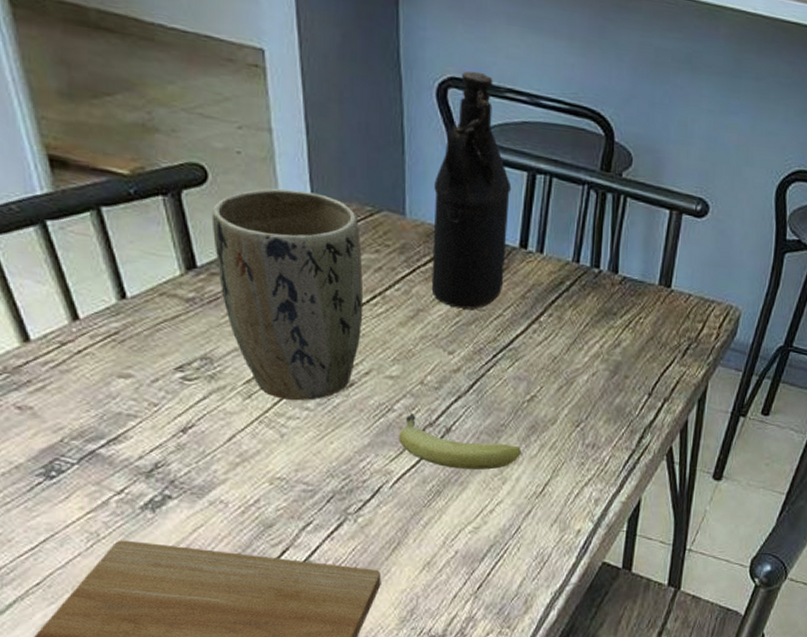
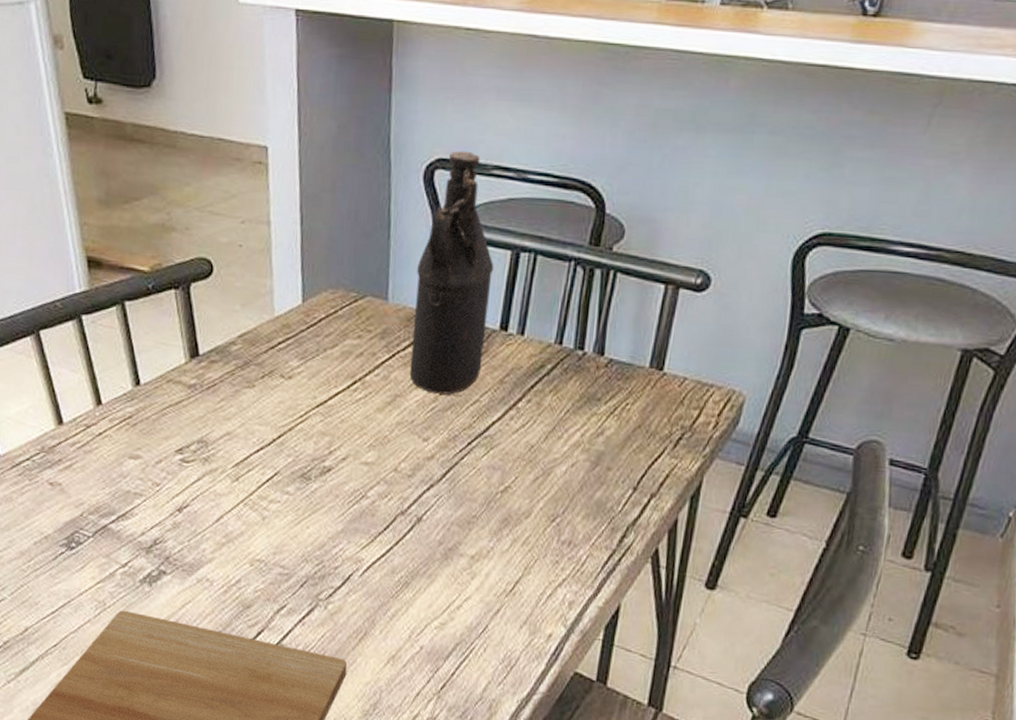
plant pot: present [211,188,364,400] -> none [214,278,345,485]
fruit: present [399,413,522,470] -> none [371,501,493,563]

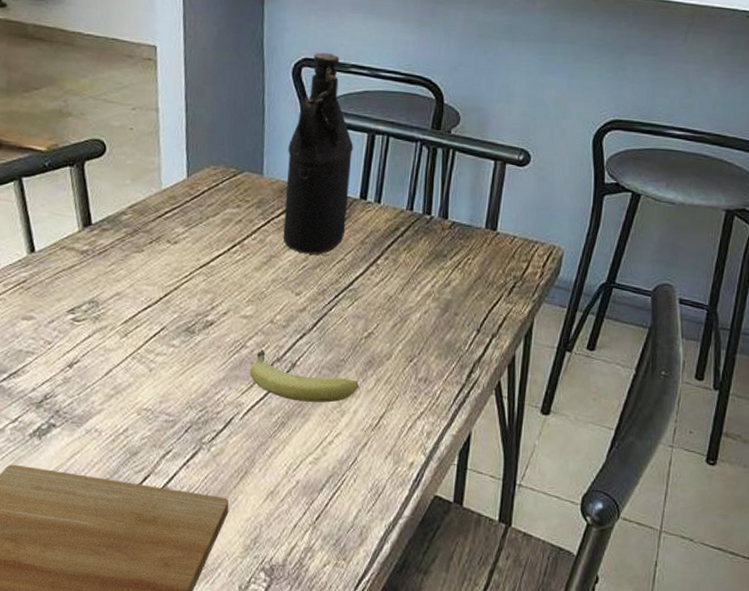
fruit: none [371,501,493,563] -> present [250,350,360,403]

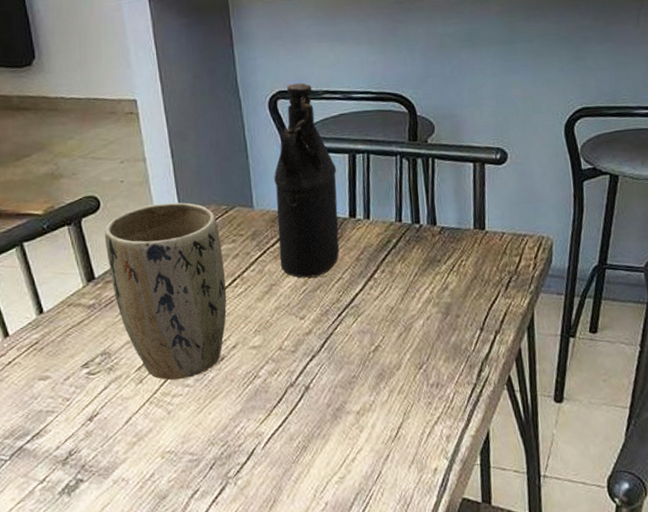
plant pot: none [106,156,226,338] -> present [104,202,227,380]
fruit: present [250,350,360,403] -> none [265,377,374,423]

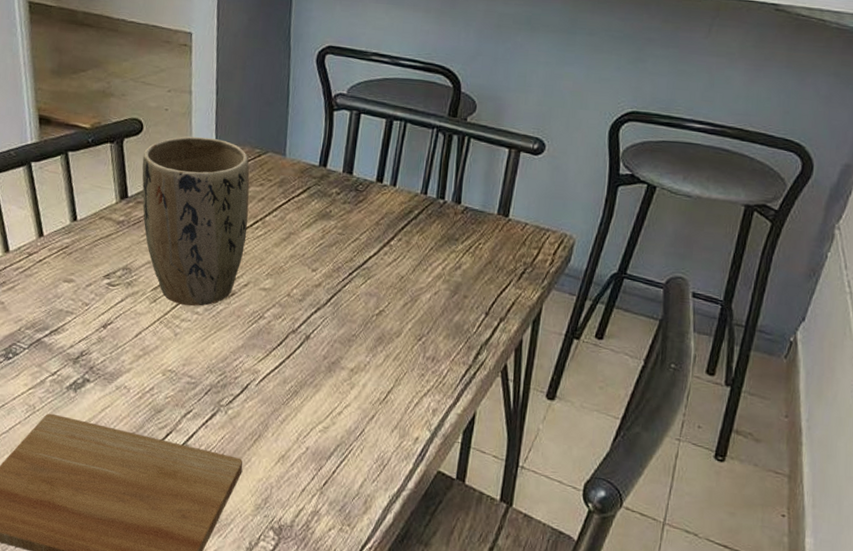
bottle: present [274,82,340,278] -> none [302,40,372,234]

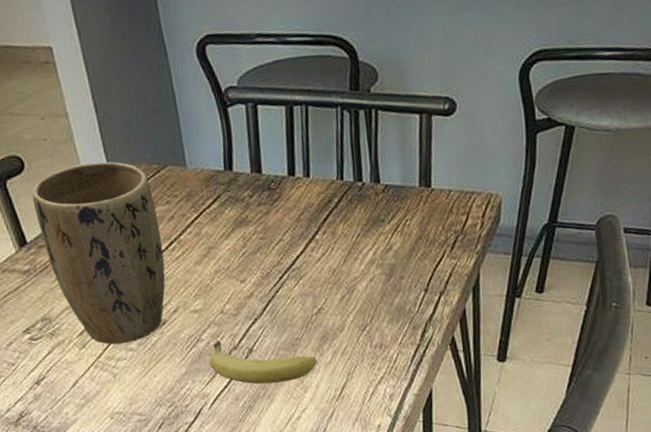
fruit: none [266,321,370,375] -> present [209,340,318,384]

